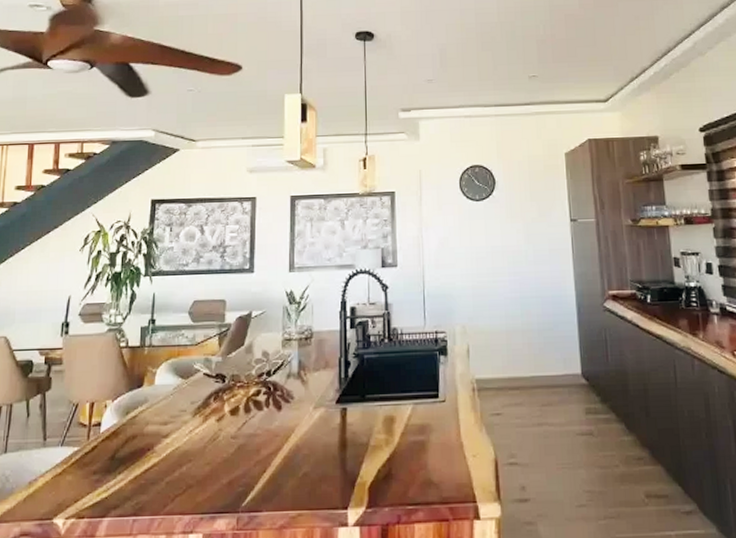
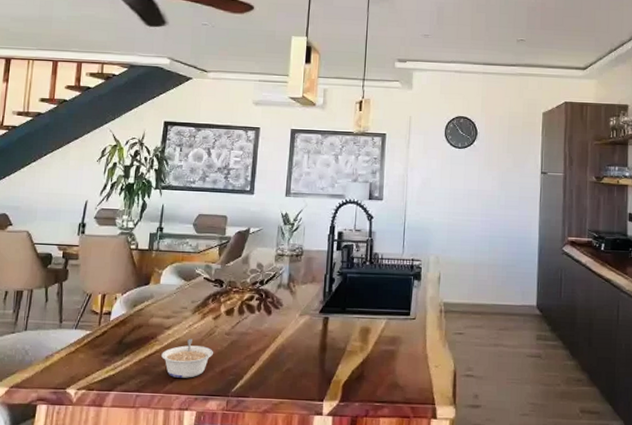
legume: none [160,446,218,495] -> present [161,338,213,378]

